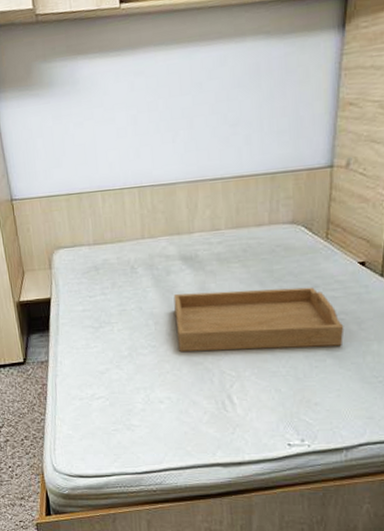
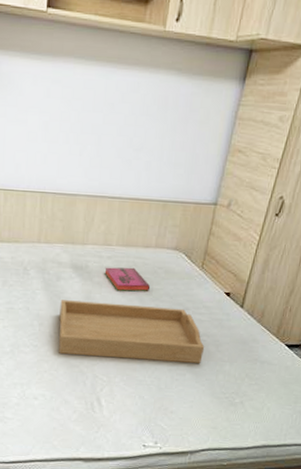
hardback book: none [216,249,270,277] -> present [104,267,151,292]

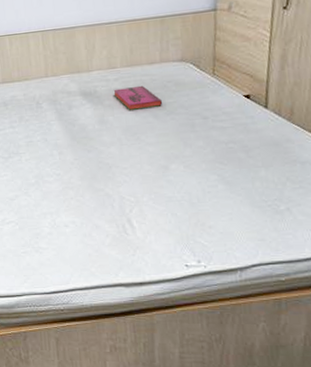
serving tray: present [58,300,205,363] -> none [75,118,234,179]

